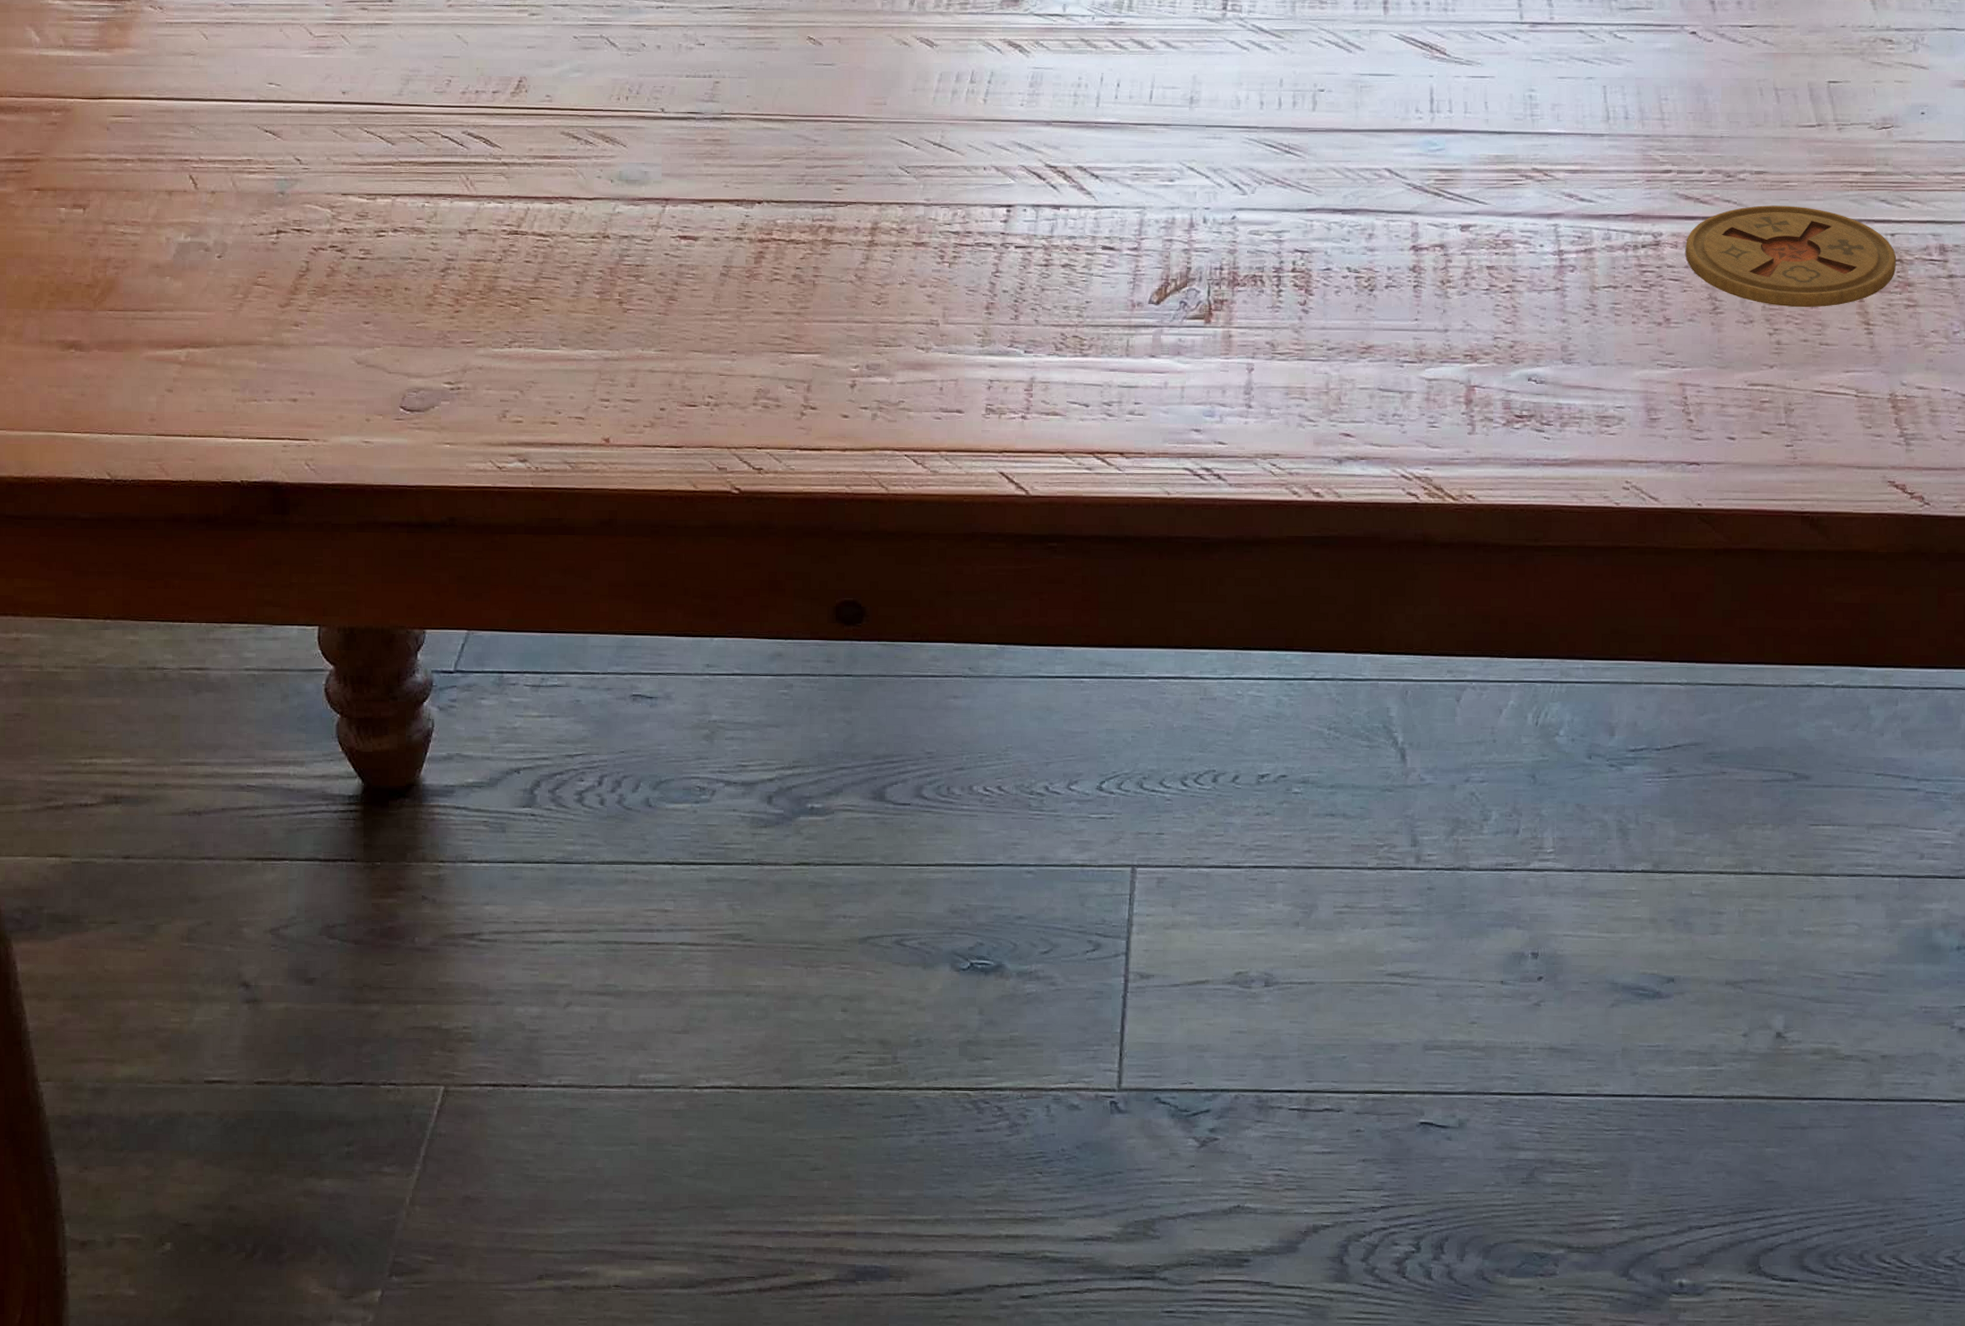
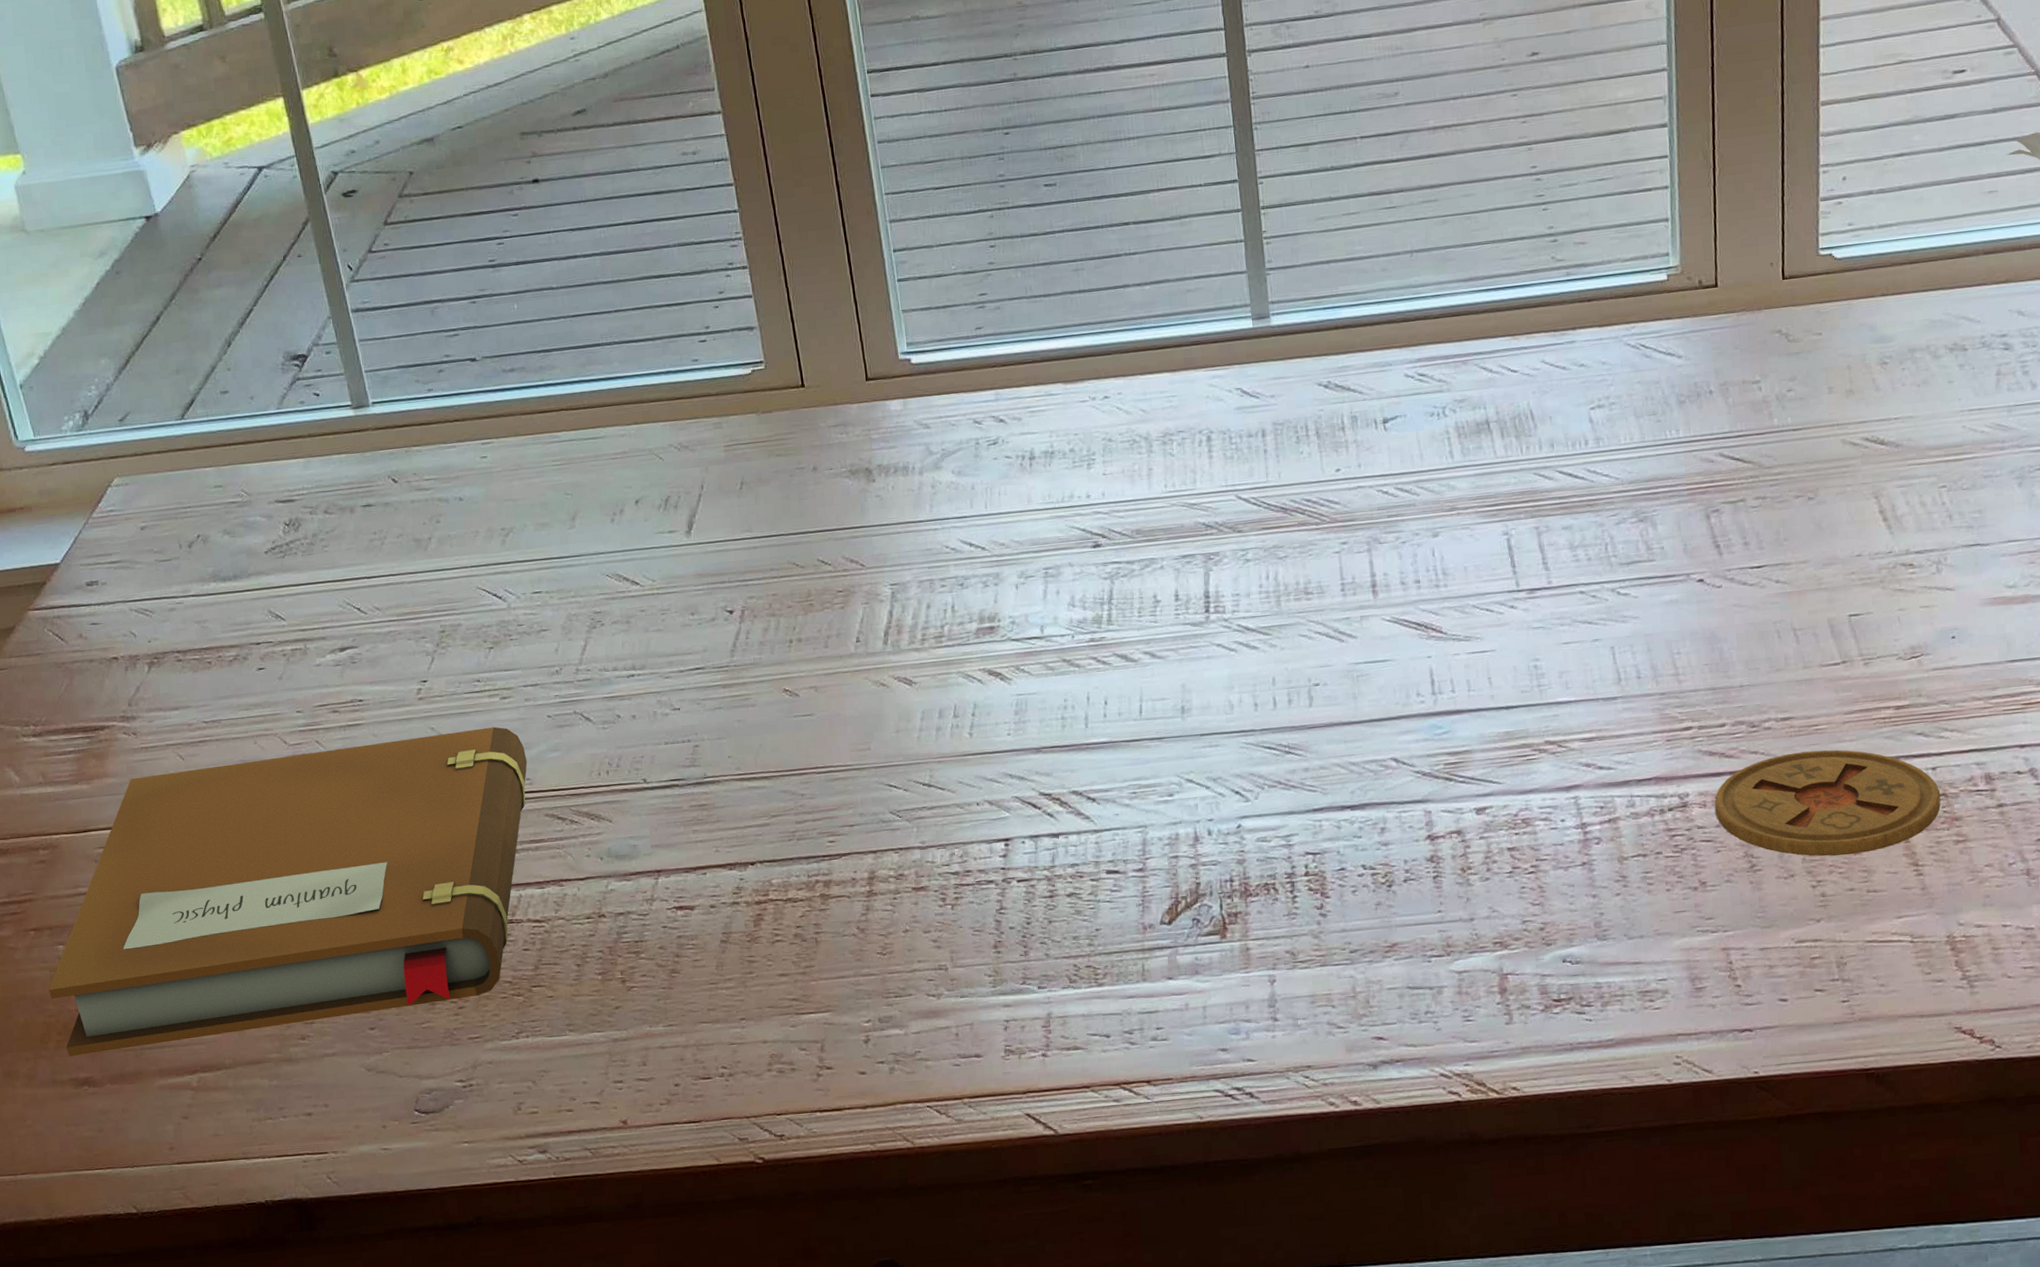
notebook: none [46,41,549,319] -> present [49,727,528,1057]

